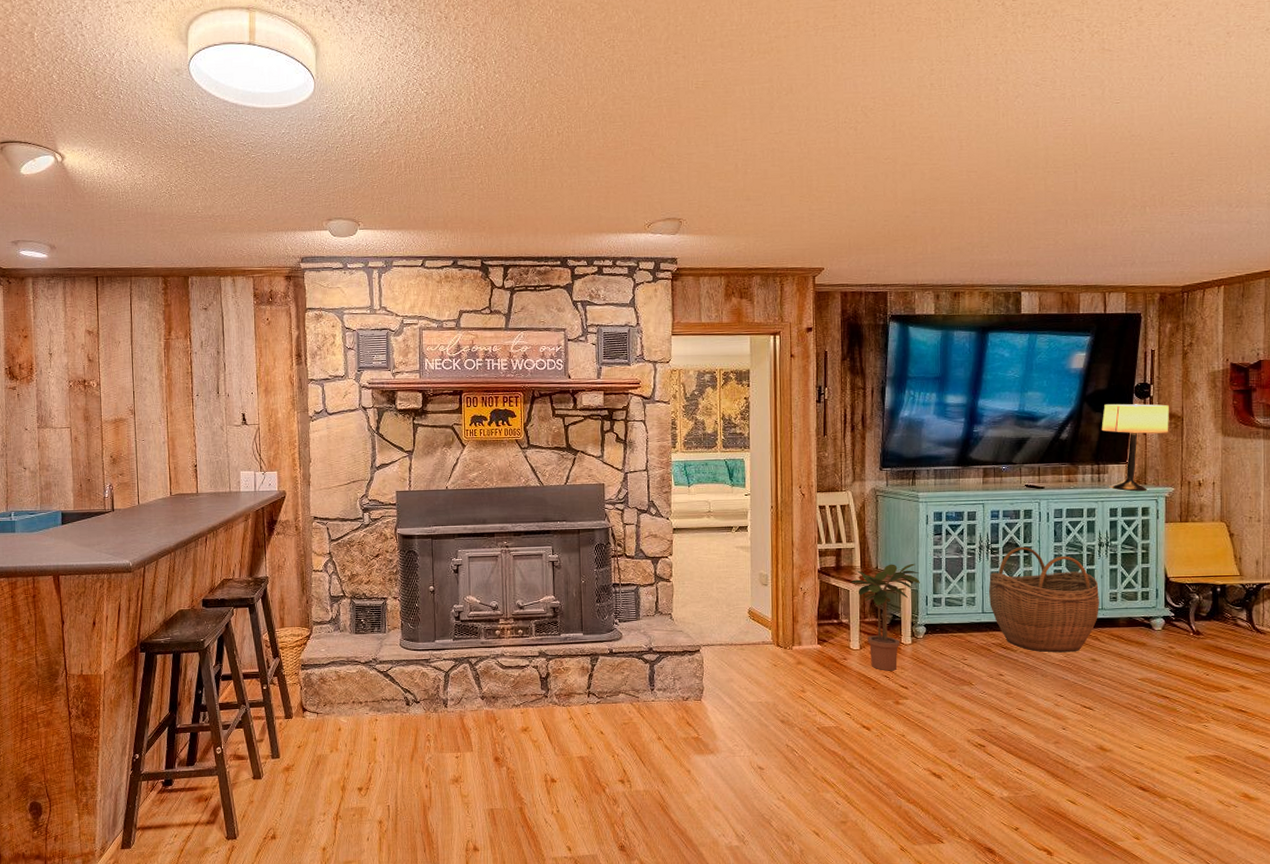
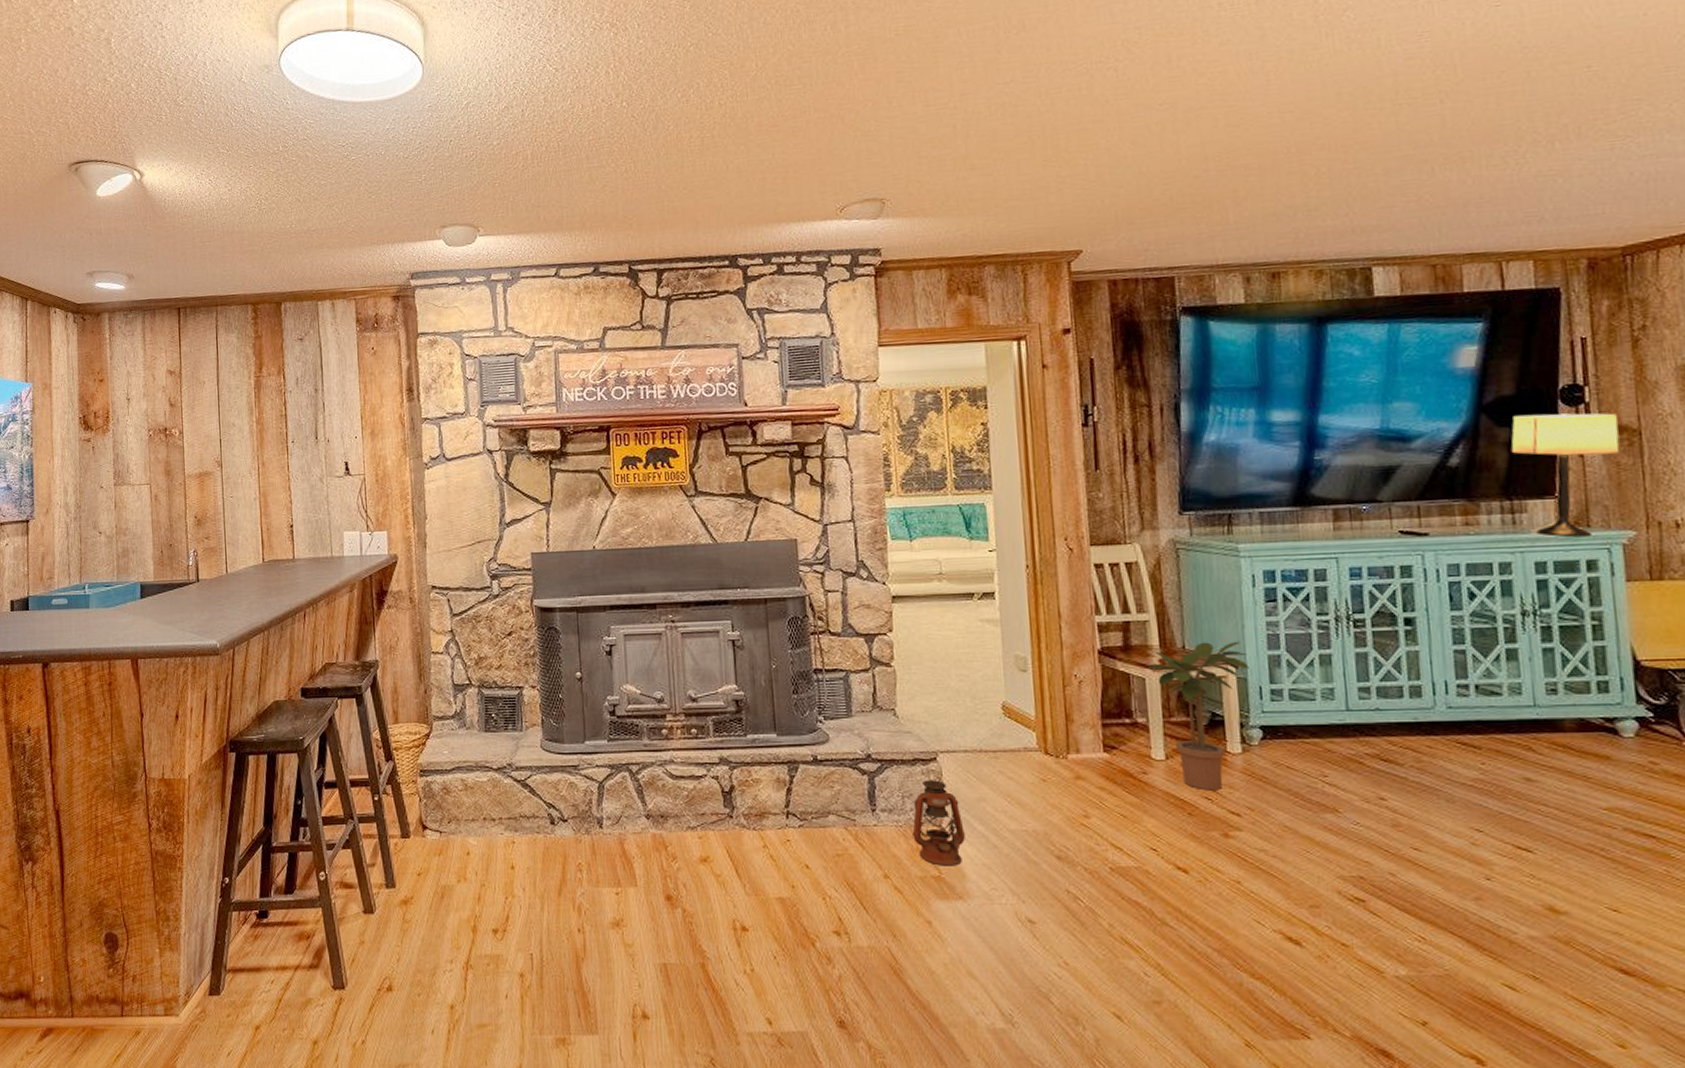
lantern: none [680,658,717,730] -> present [912,769,965,866]
woven basket: present [989,546,1099,653] -> none [1353,617,1530,768]

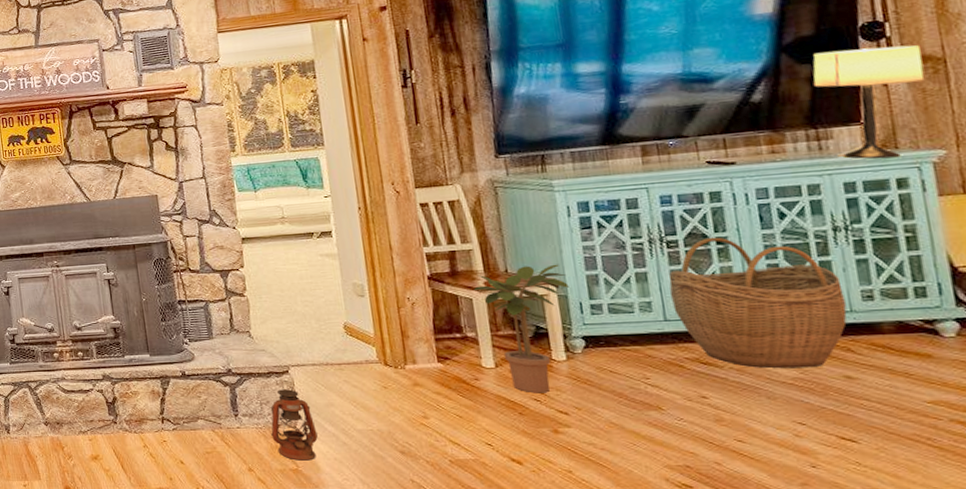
woven basket: none [1353,617,1530,768] -> present [669,237,847,369]

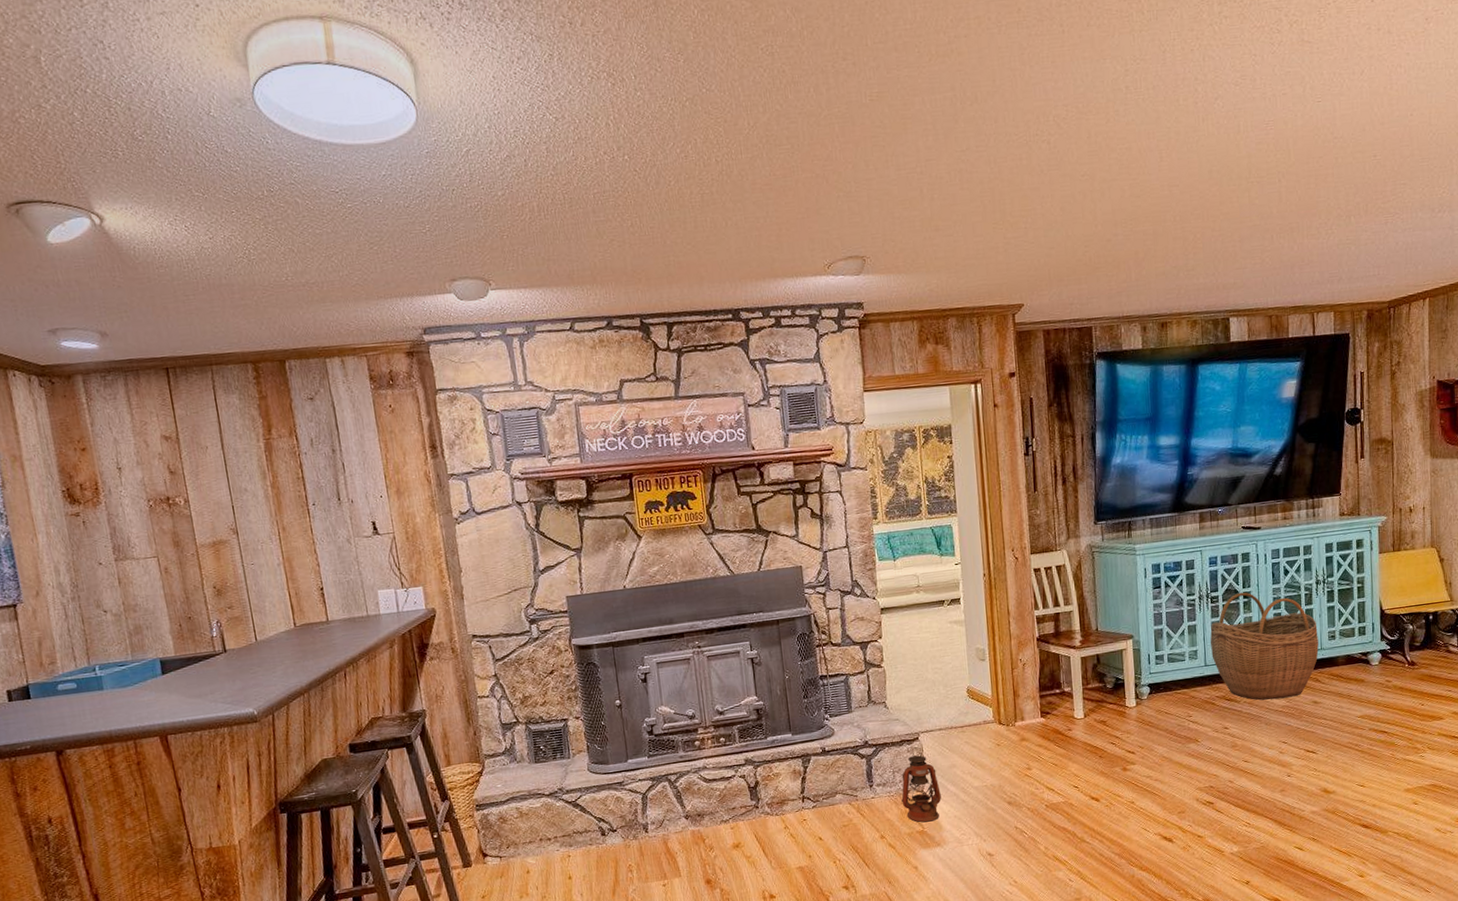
potted plant: present [474,264,569,393] -> none [1072,621,1142,738]
table lamp: present [813,45,925,160] -> none [1314,429,1380,525]

